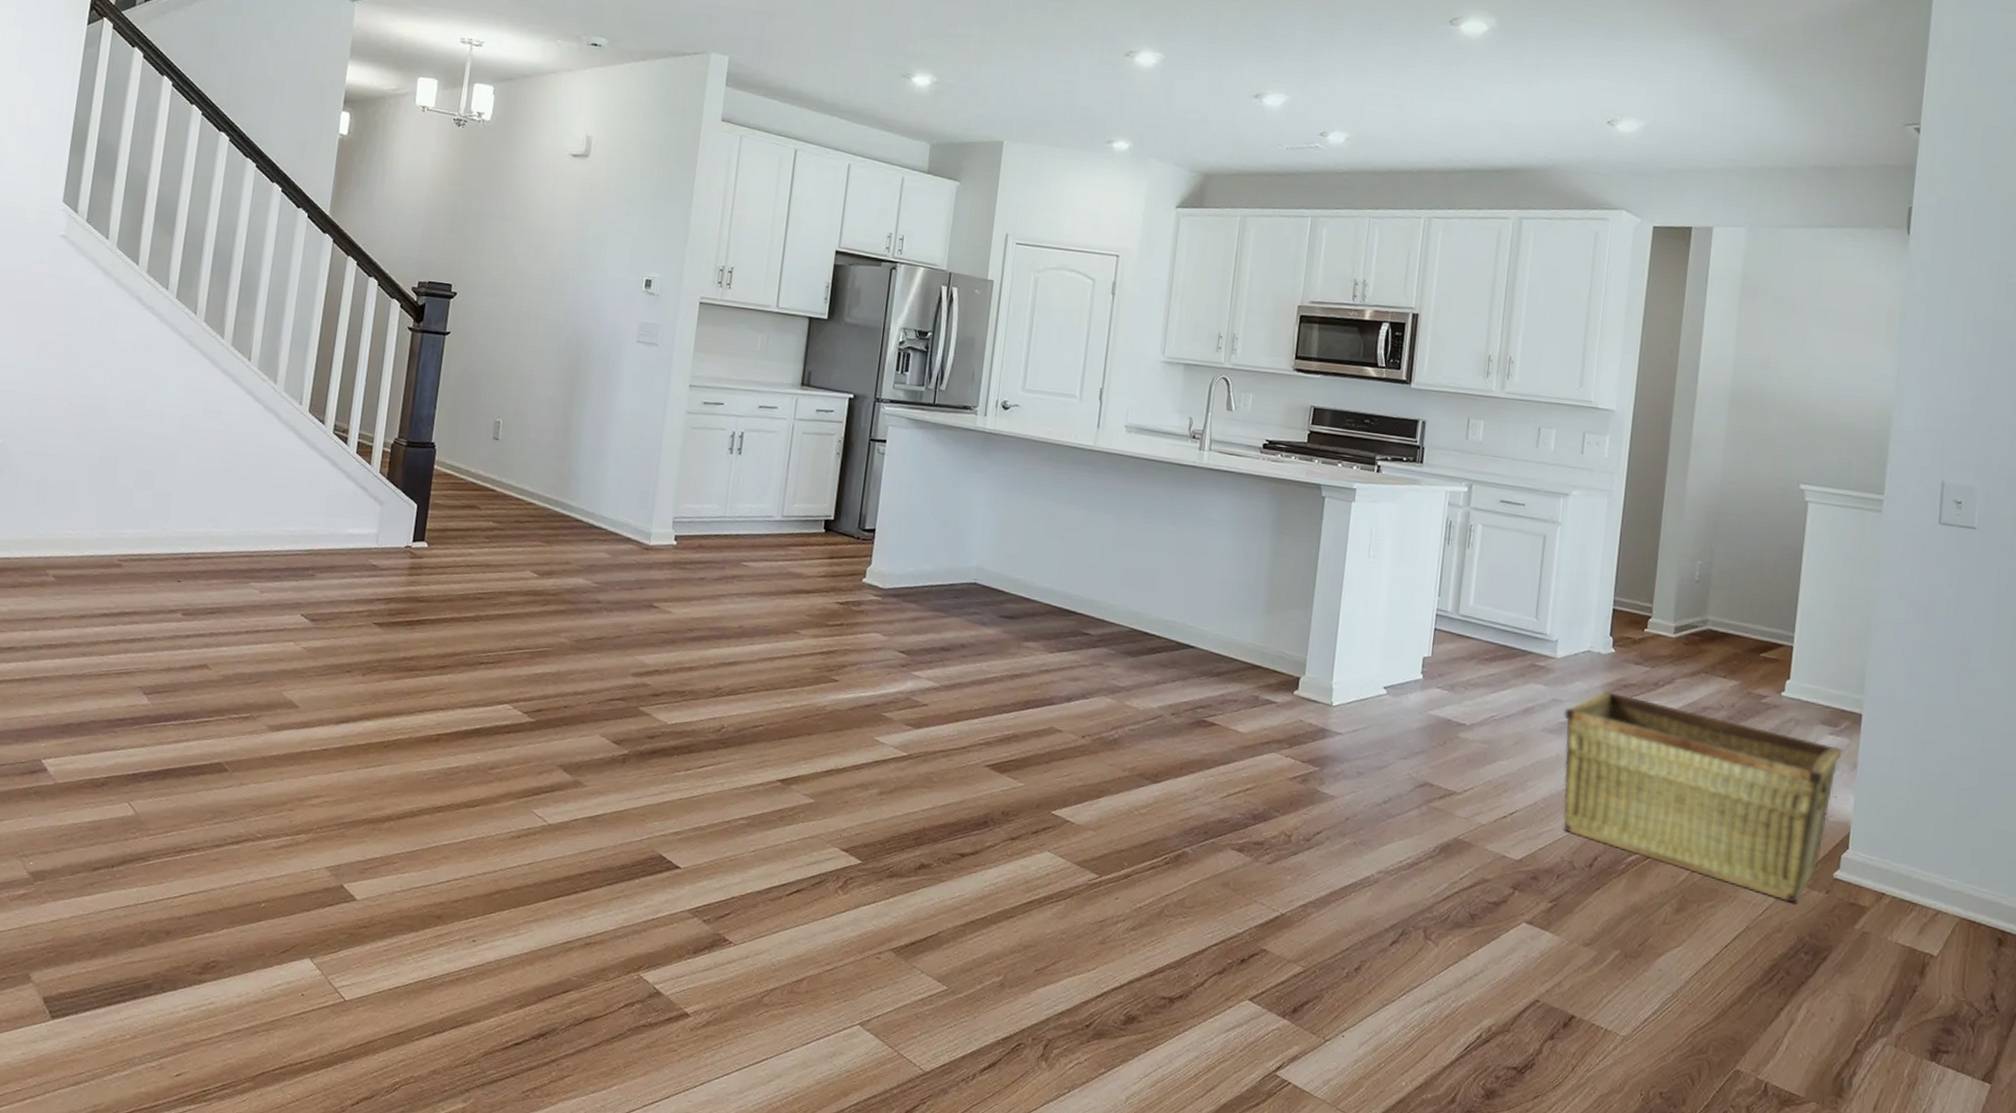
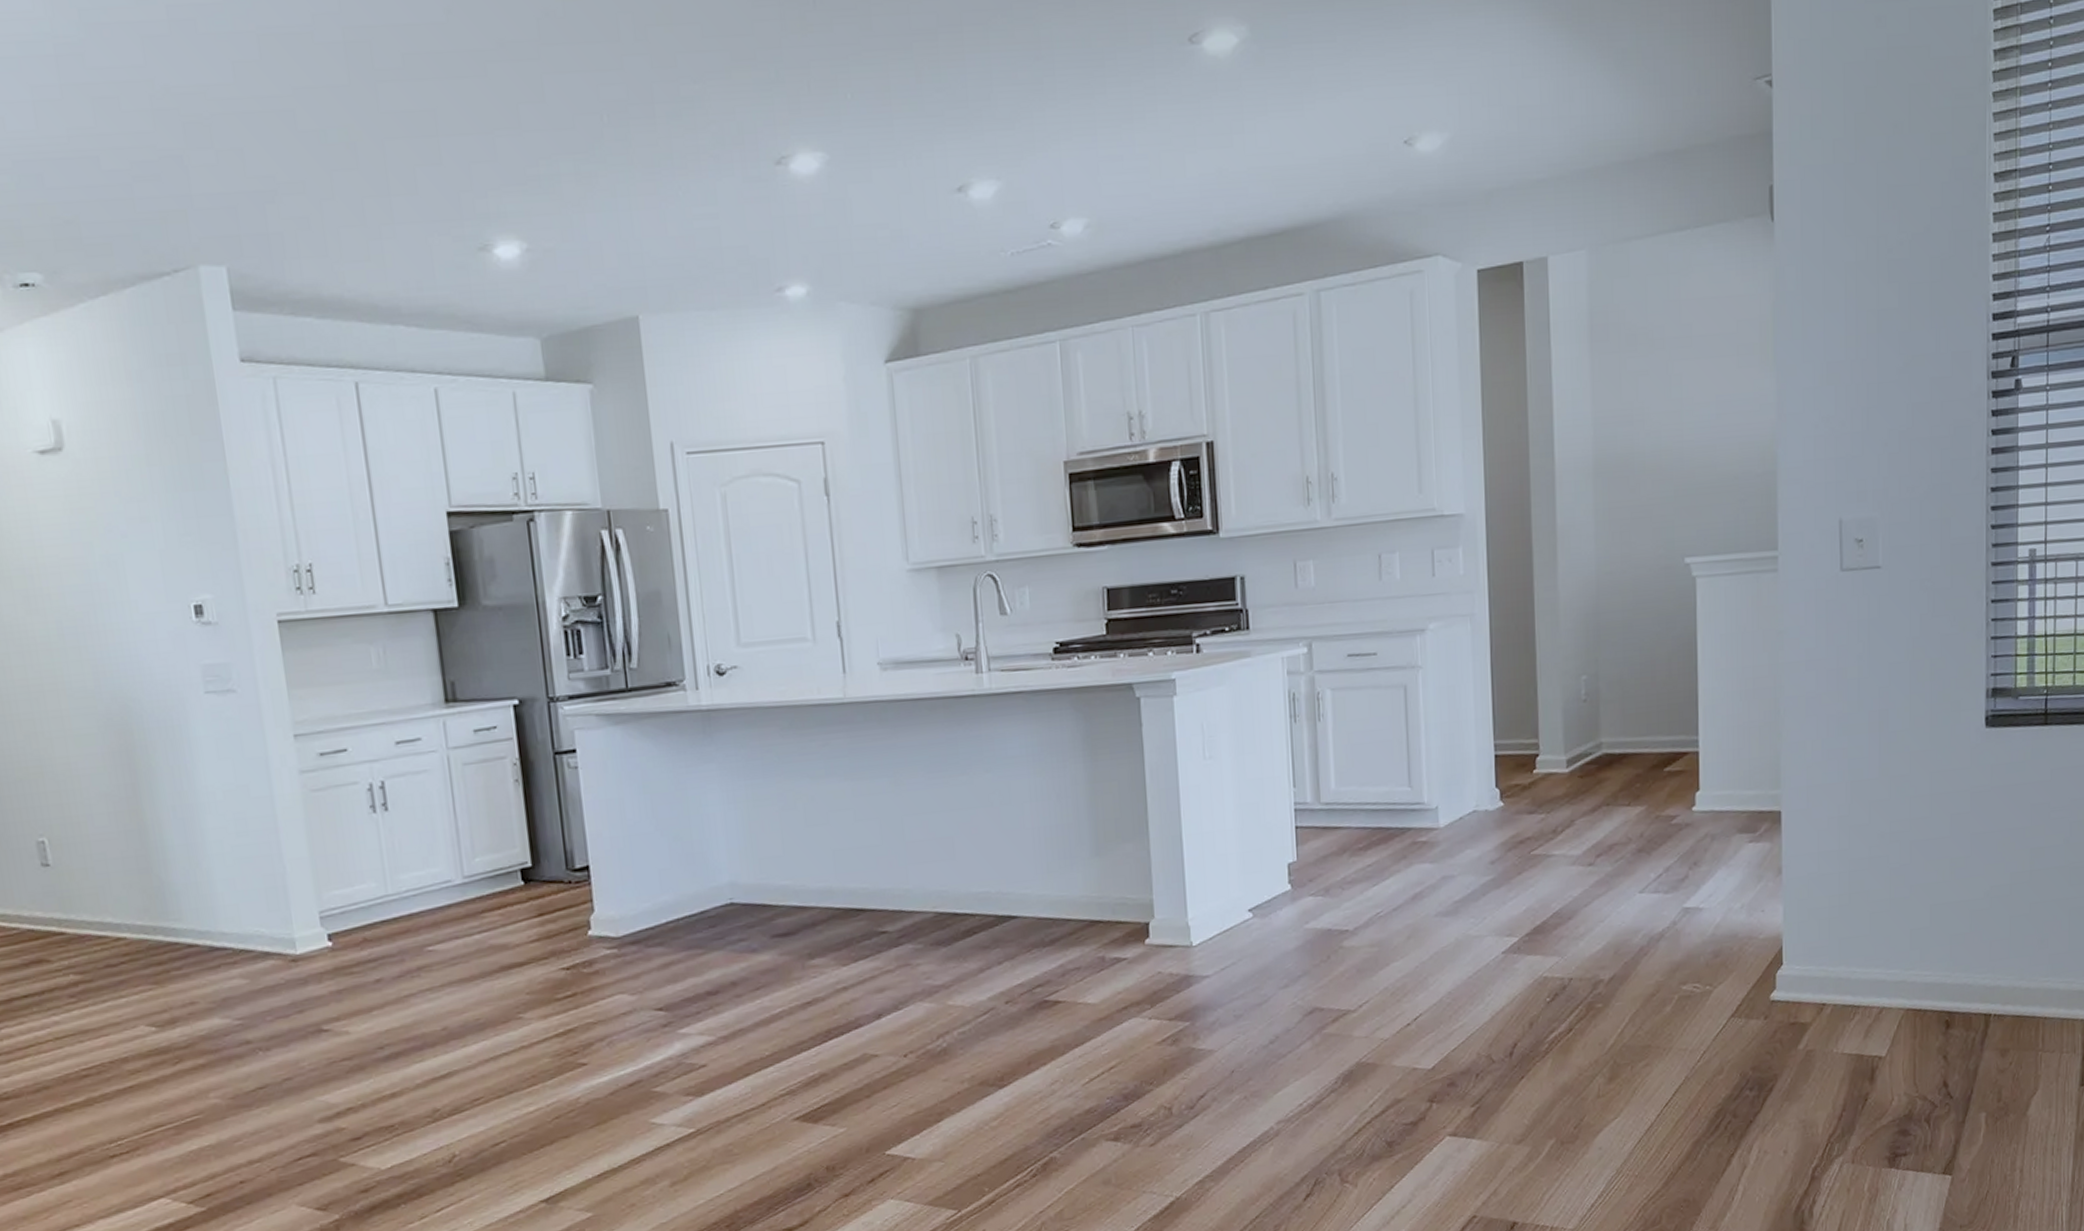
hamper: present [1562,690,1842,903] -> none [1456,851,1764,1040]

